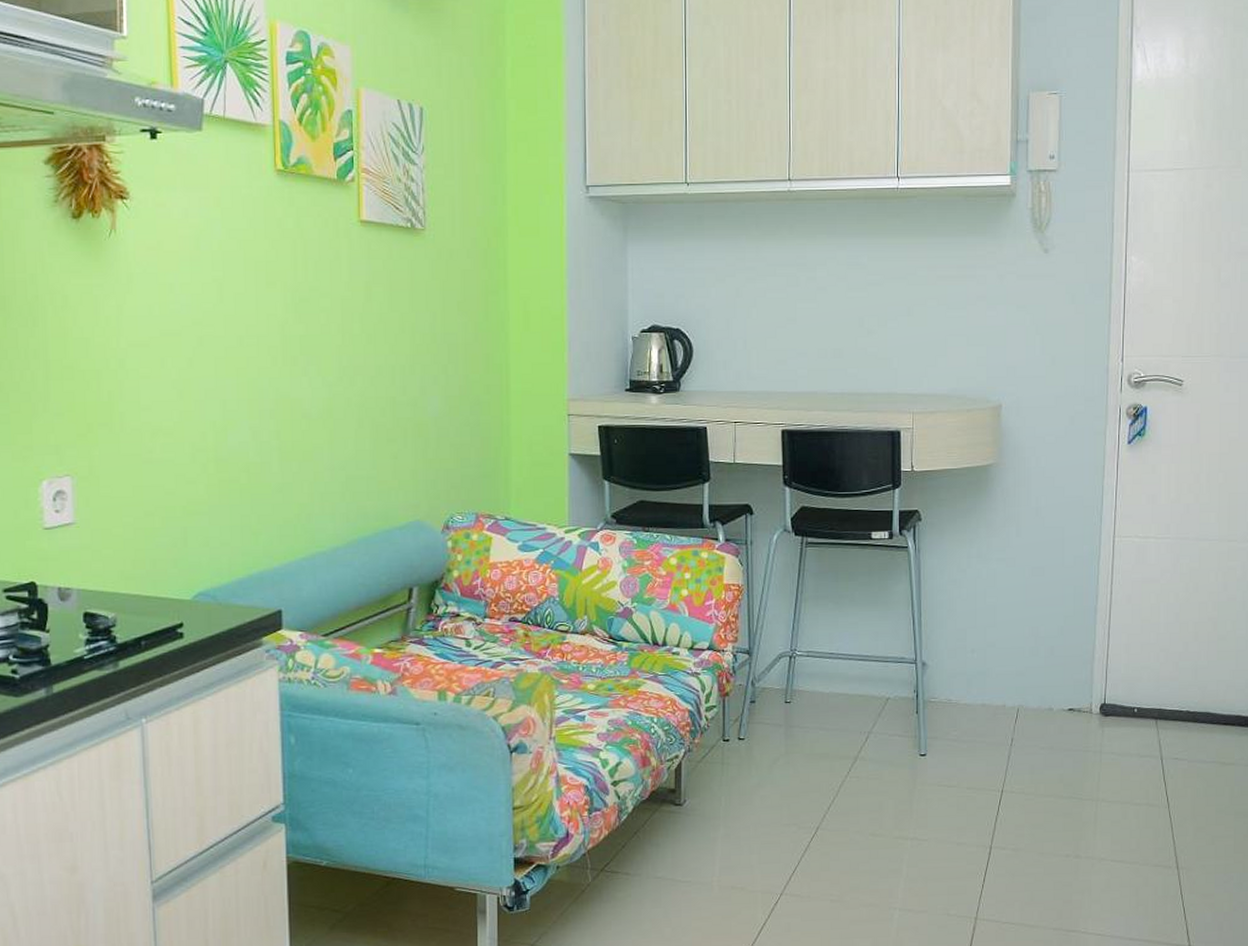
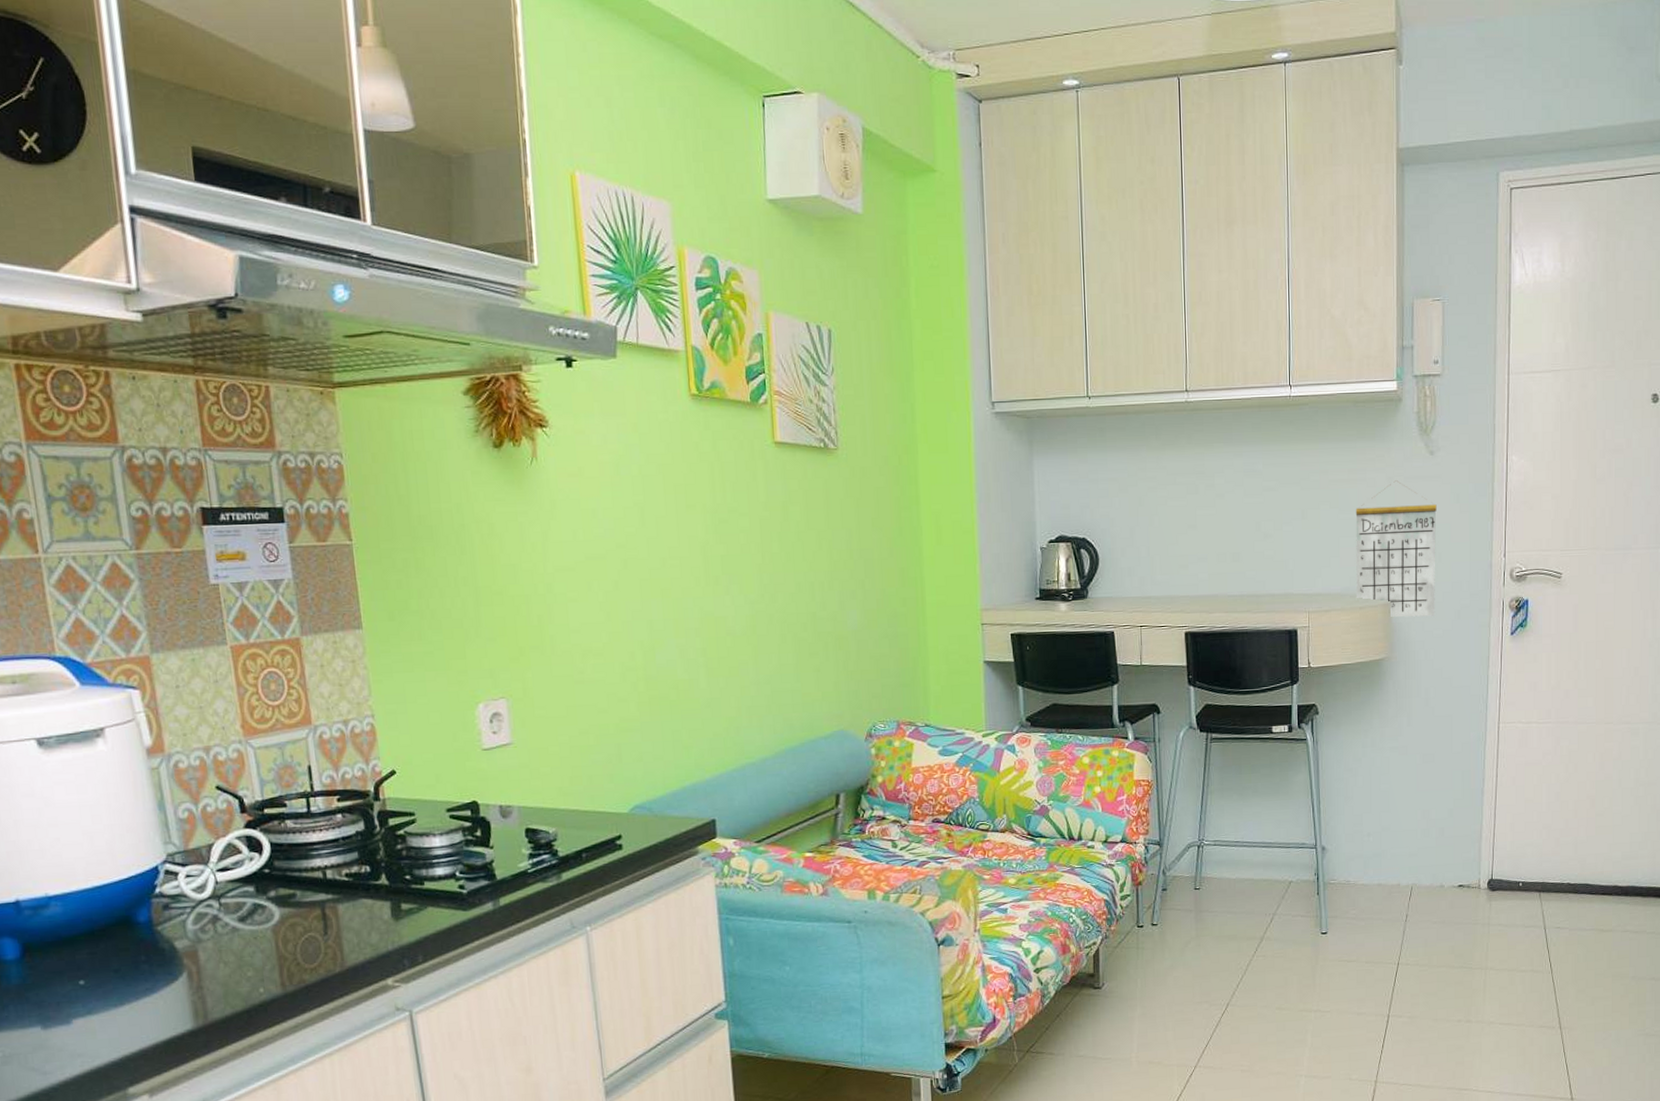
calendar: none [963,278,1051,422] -> present [1355,480,1437,618]

